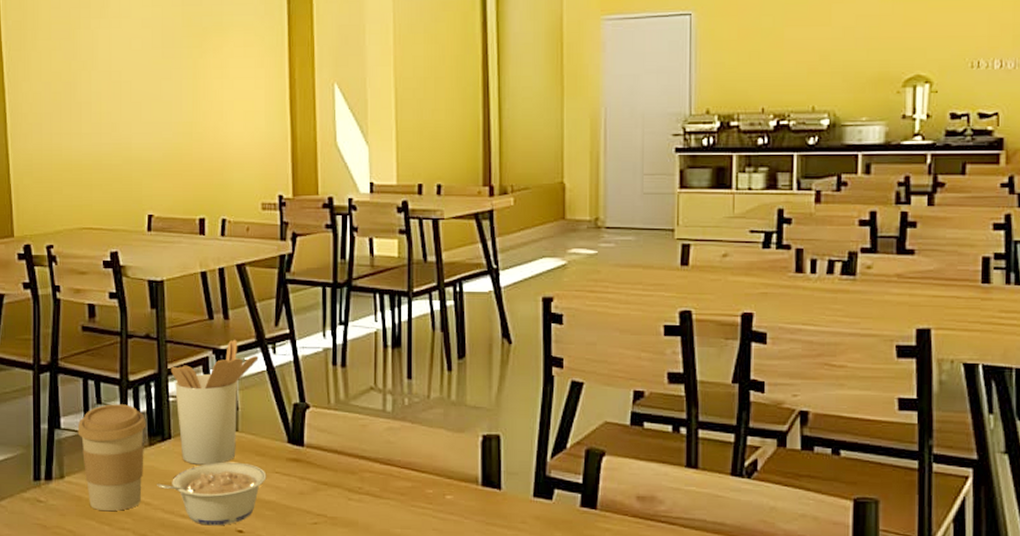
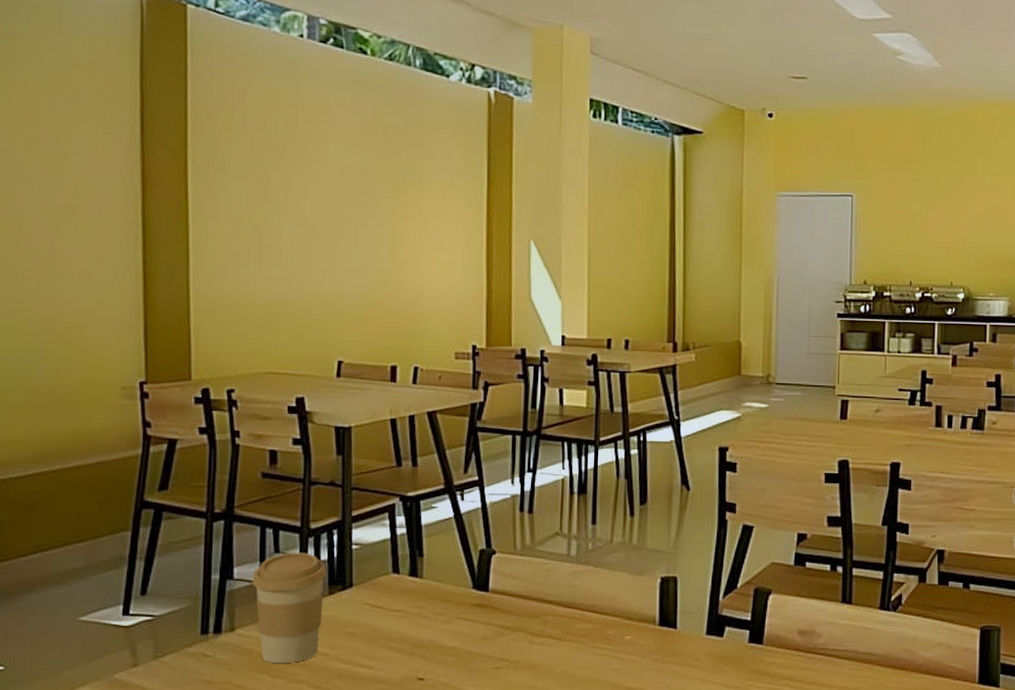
legume: present [157,462,267,526] -> none [335,609,450,674]
utensil holder: present [171,339,259,465] -> none [355,486,446,613]

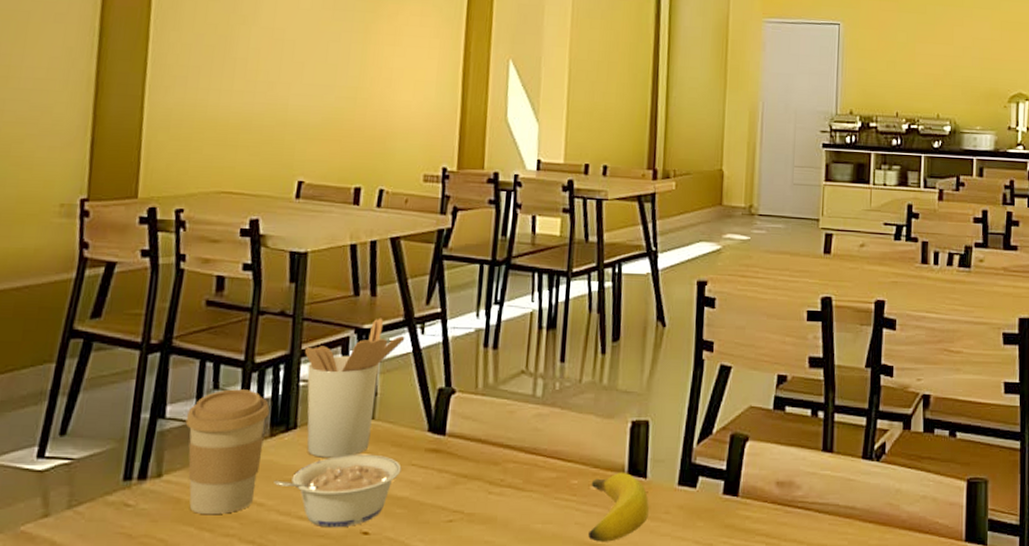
legume: none [335,609,450,674] -> present [274,454,402,528]
utensil holder: none [355,486,446,613] -> present [305,318,405,458]
banana: none [625,624,680,686] -> present [588,473,649,542]

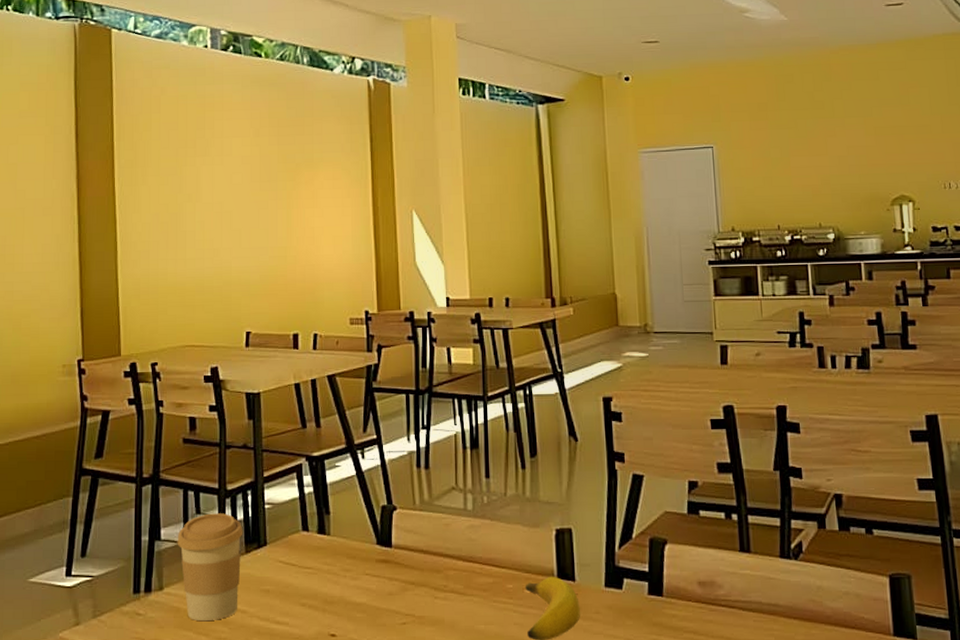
legume: present [274,454,402,528] -> none [253,566,357,631]
utensil holder: present [305,318,405,458] -> none [267,446,349,570]

